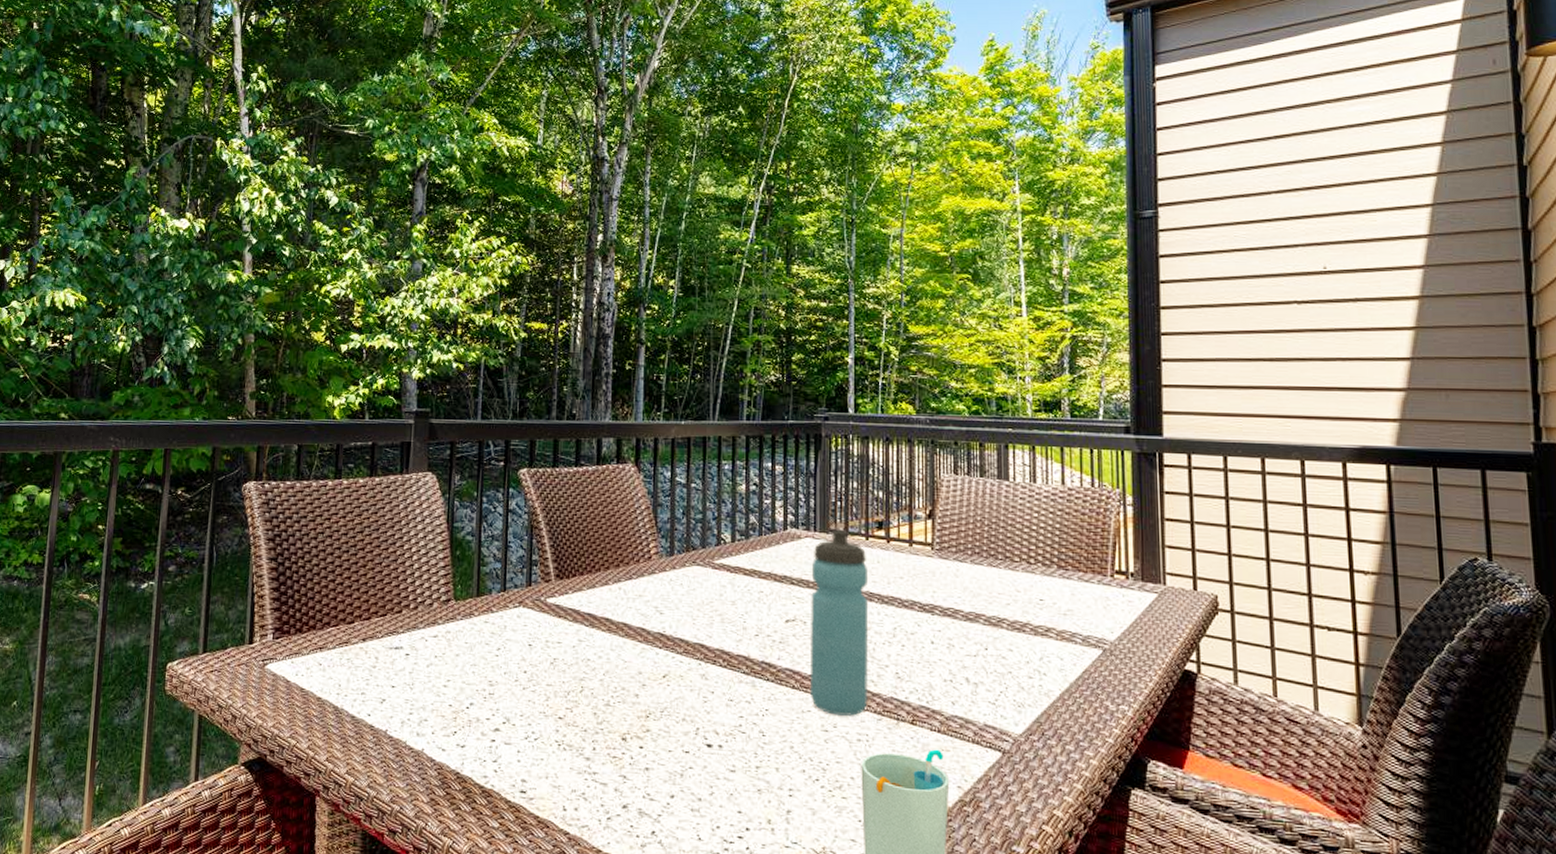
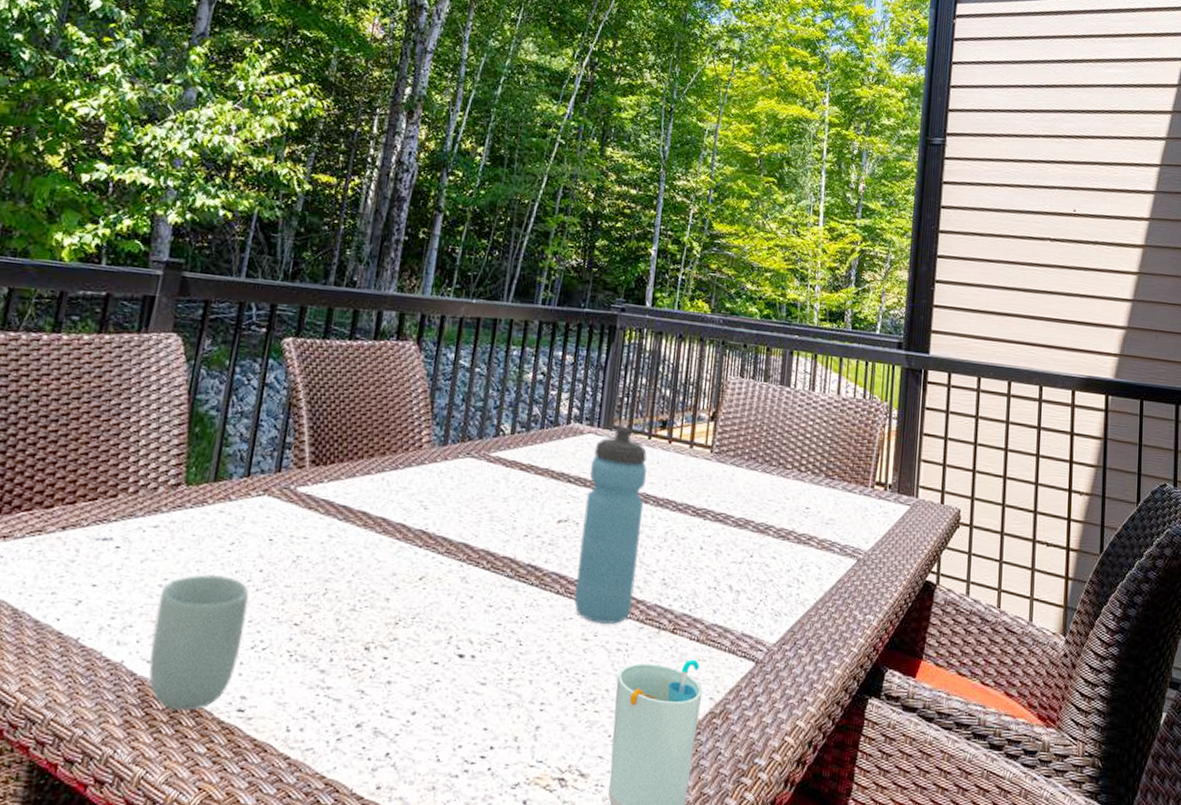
cup: none [443,675,518,791] -> present [149,574,249,711]

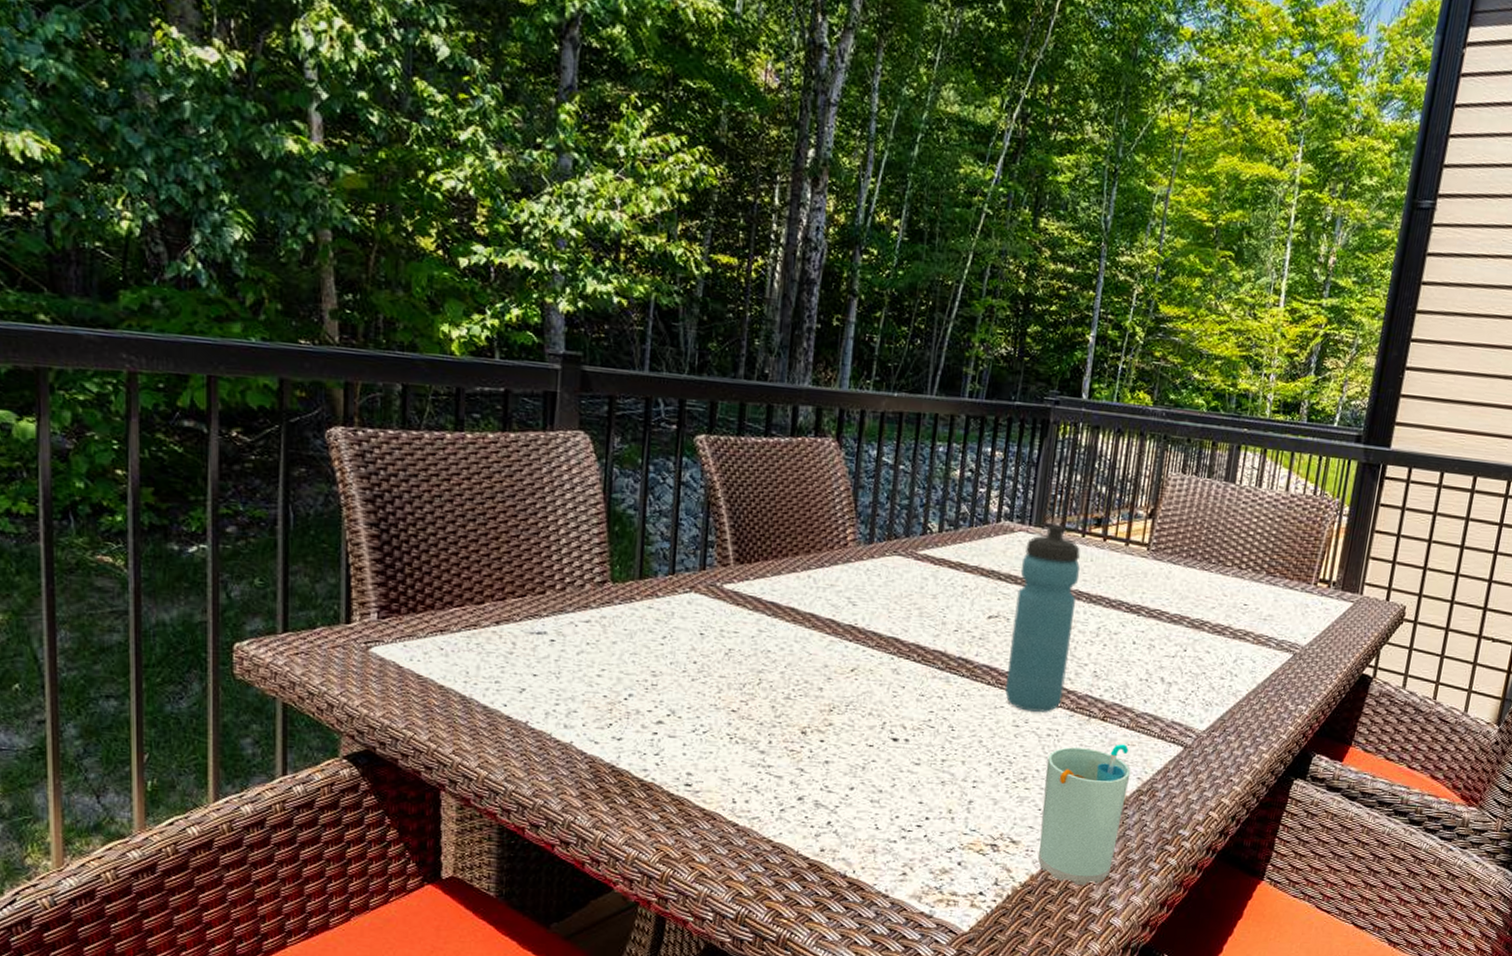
cup: present [149,574,249,711] -> none [596,665,686,785]

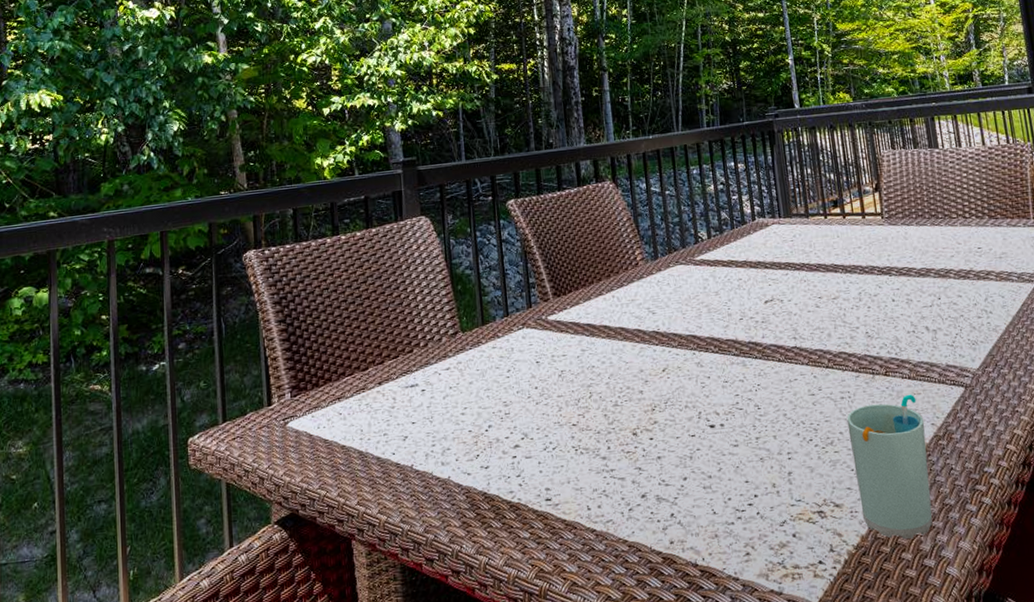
water bottle: present [1005,525,1080,712] -> none [781,213,846,379]

